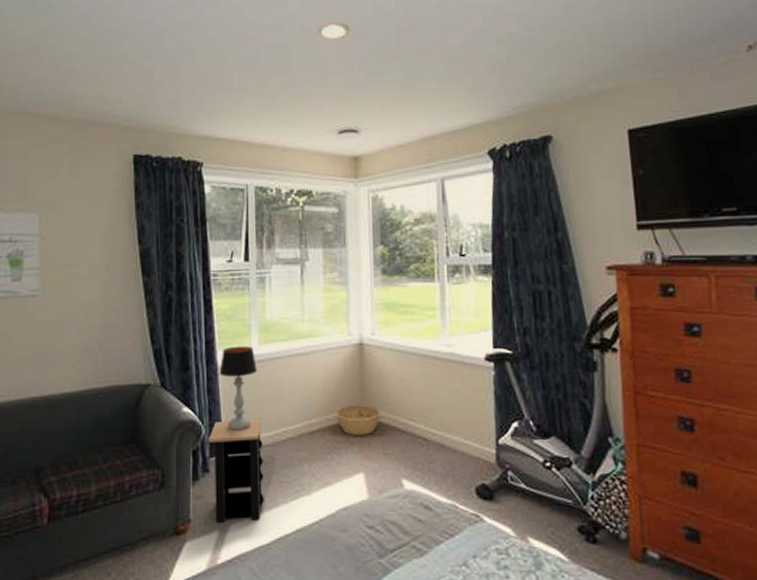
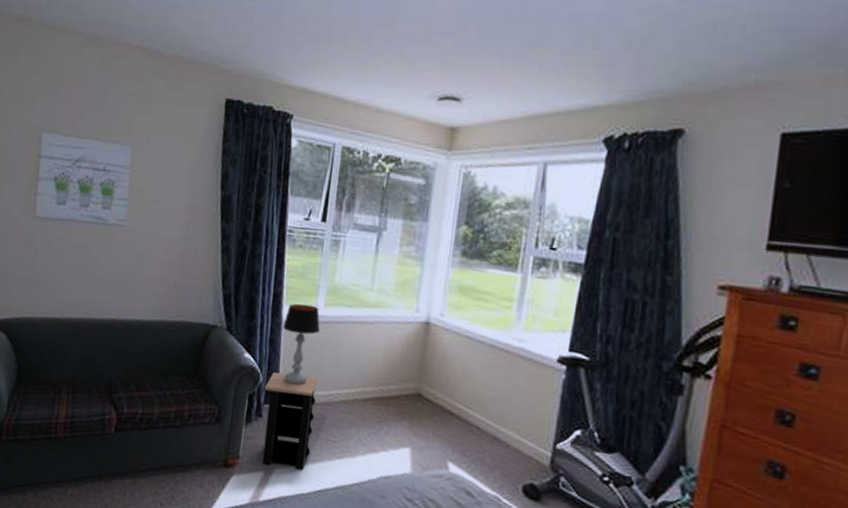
basket: present [336,405,381,435] -> none [391,381,437,413]

